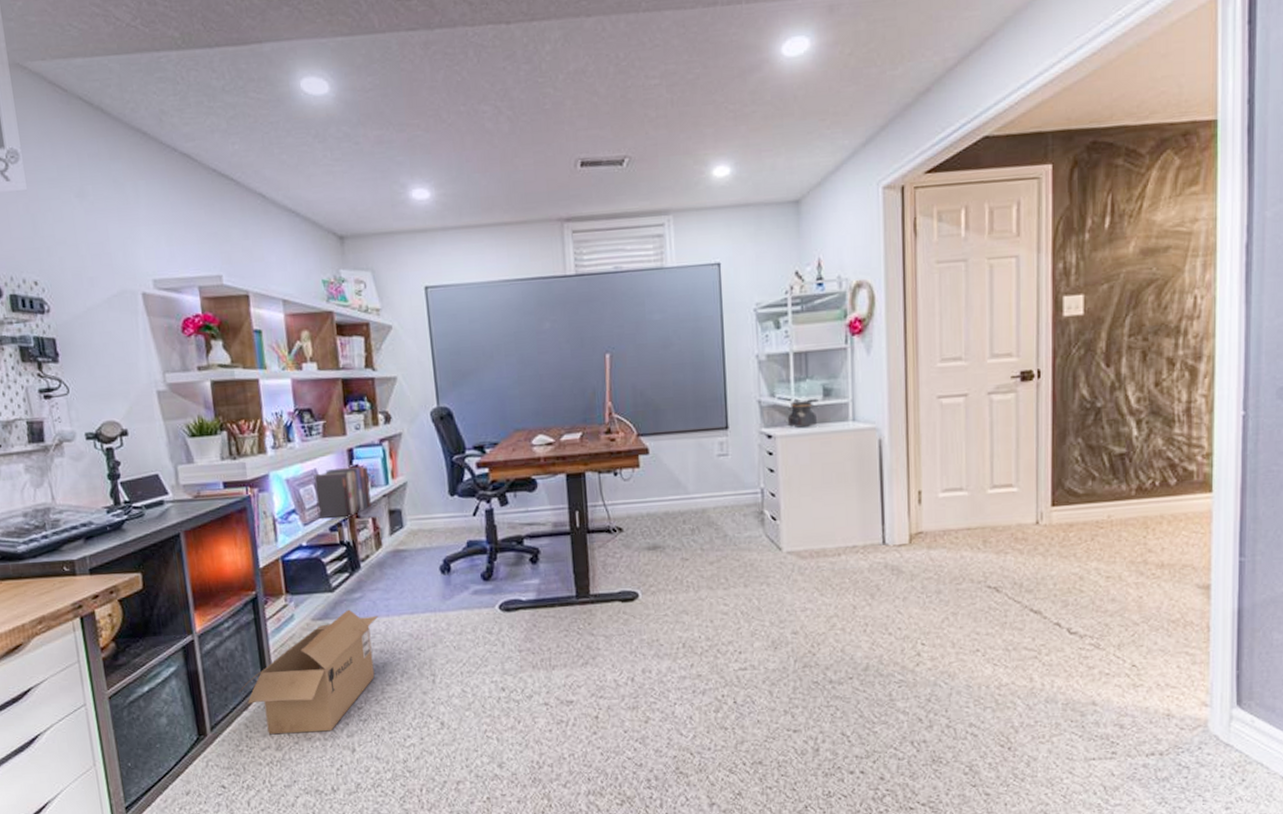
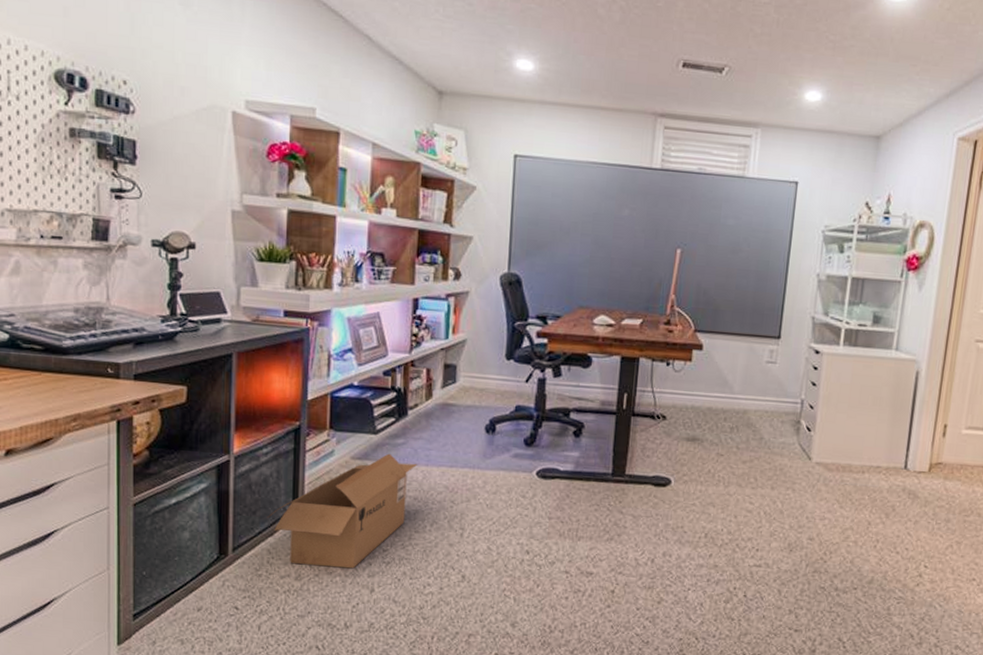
books: present [313,466,371,518] -> none [374,315,430,364]
jar: present [787,400,817,428] -> none [835,323,864,349]

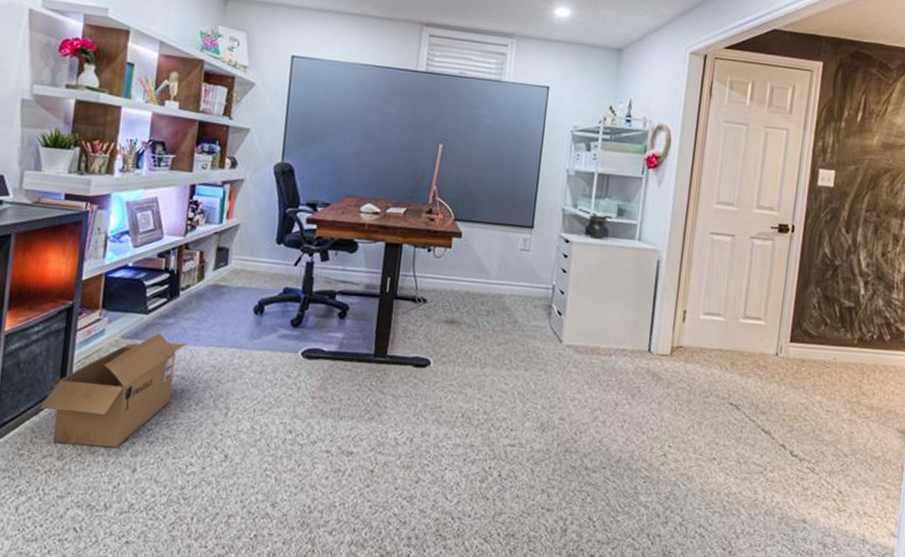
jar: none [835,323,864,349] -> present [584,215,609,239]

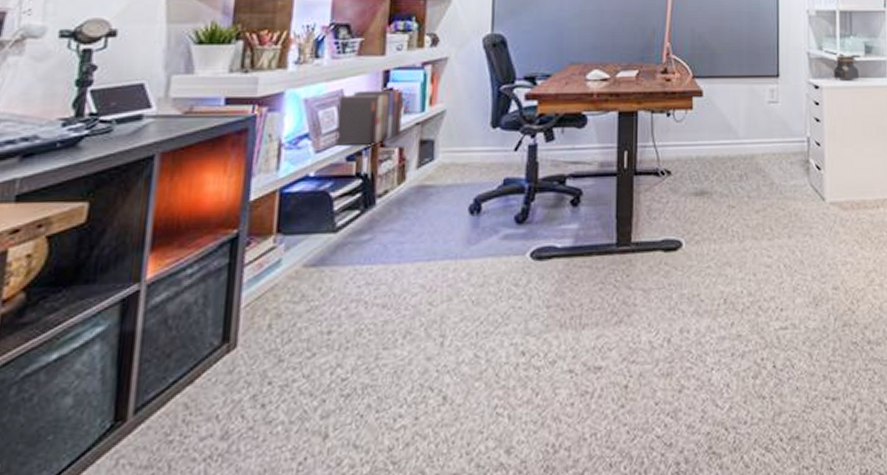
cardboard box: present [33,333,187,448] -> none [186,254,388,418]
books: none [149,200,206,246] -> present [335,89,403,145]

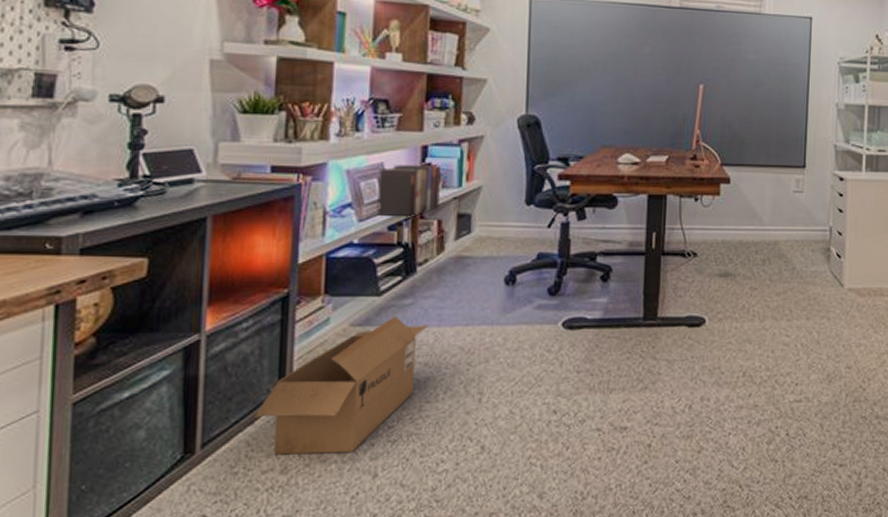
cardboard box: none [186,254,388,418] -> present [246,316,429,455]
jar: present [833,56,859,80] -> none [858,150,884,174]

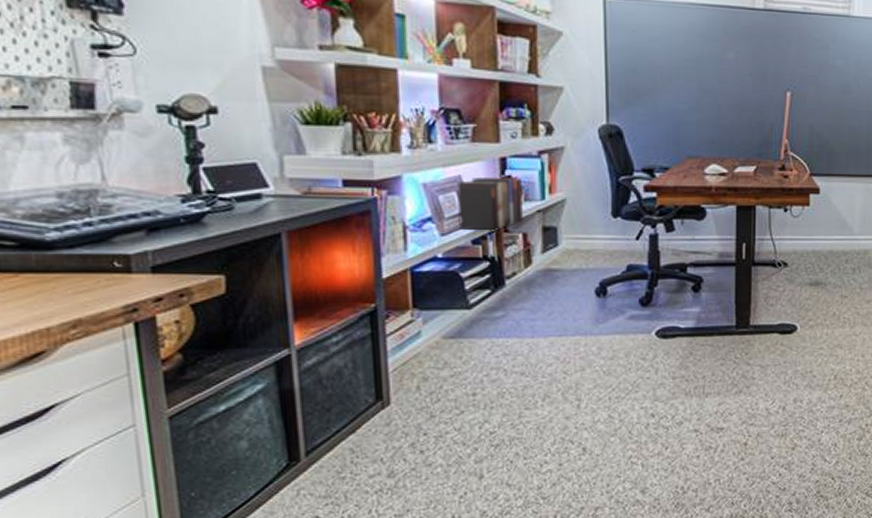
cardboard box: present [246,316,429,455] -> none [345,328,522,461]

